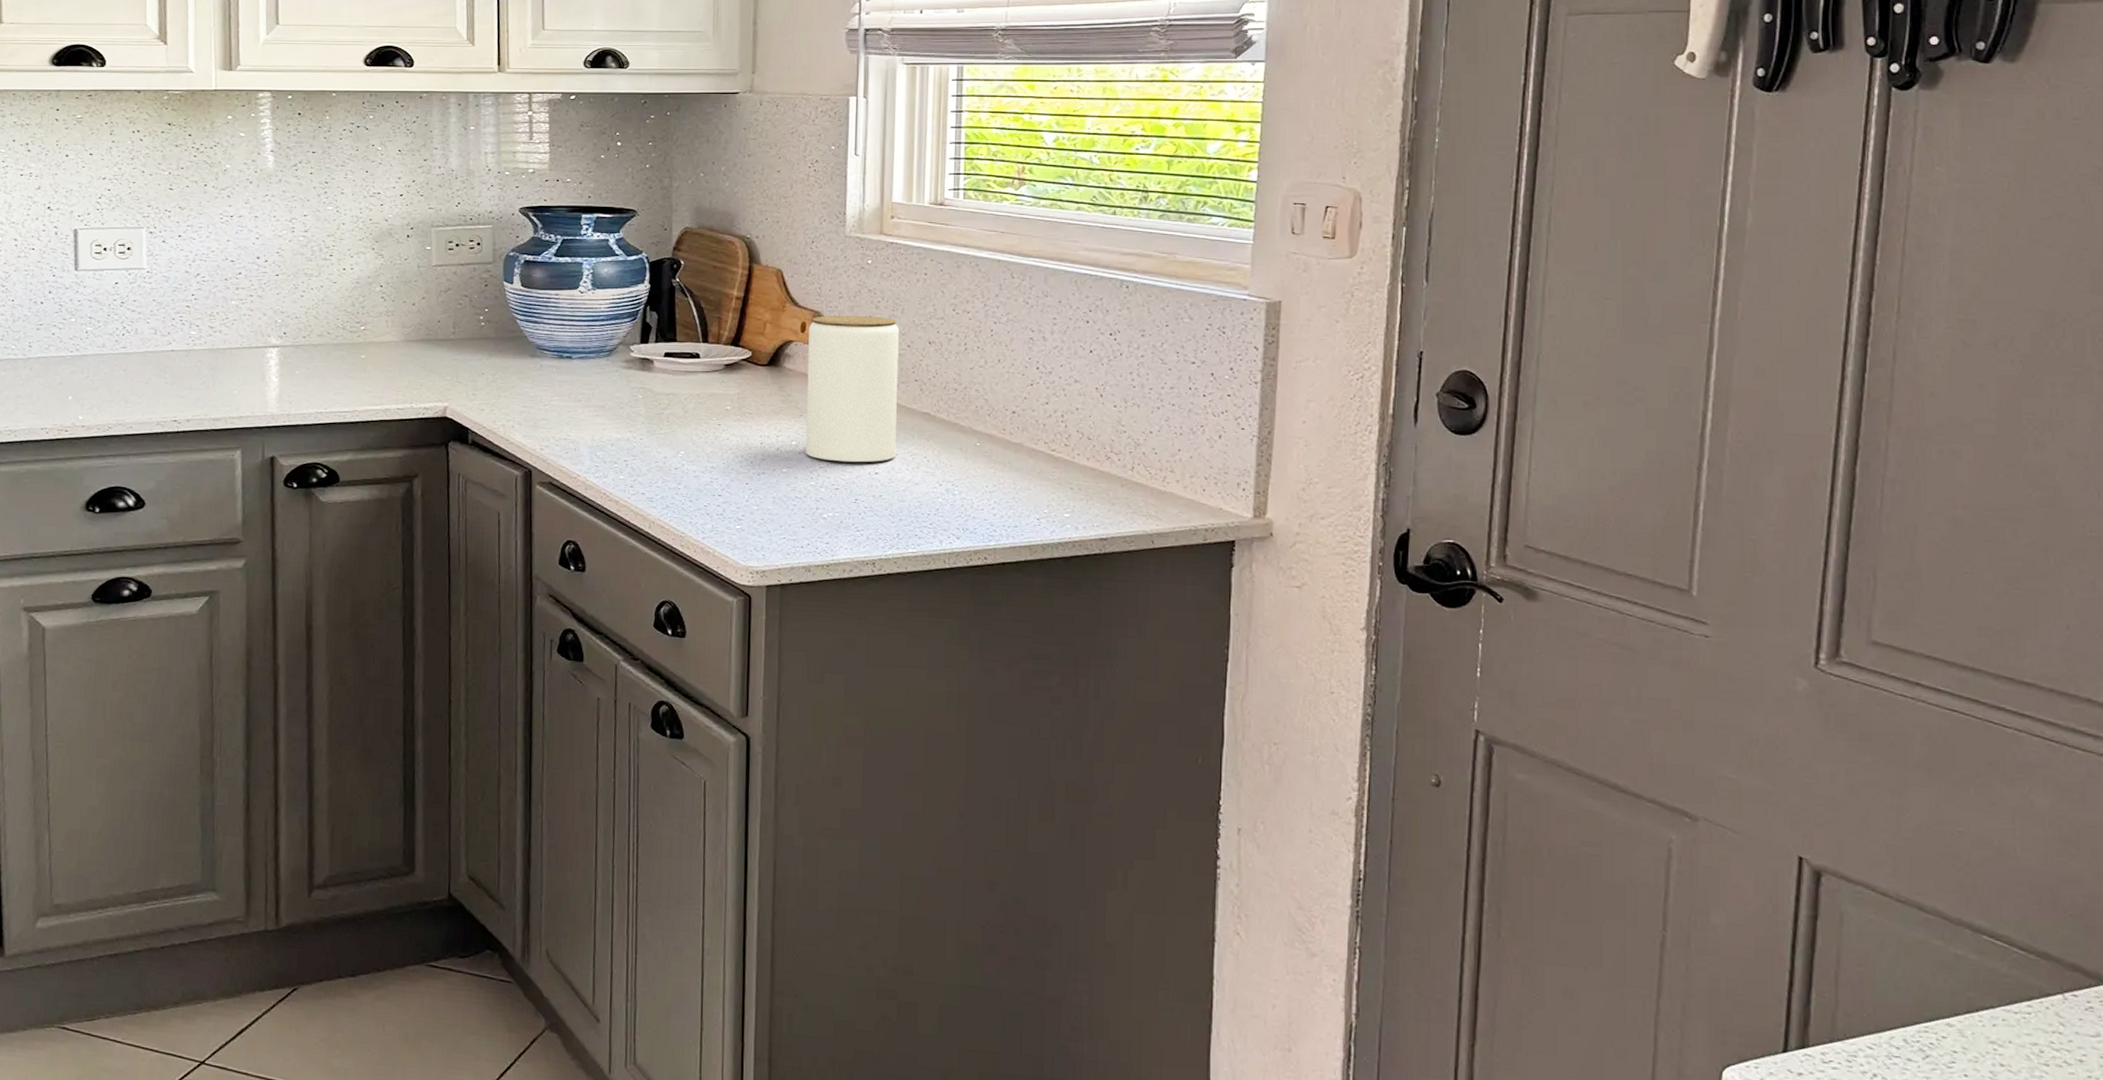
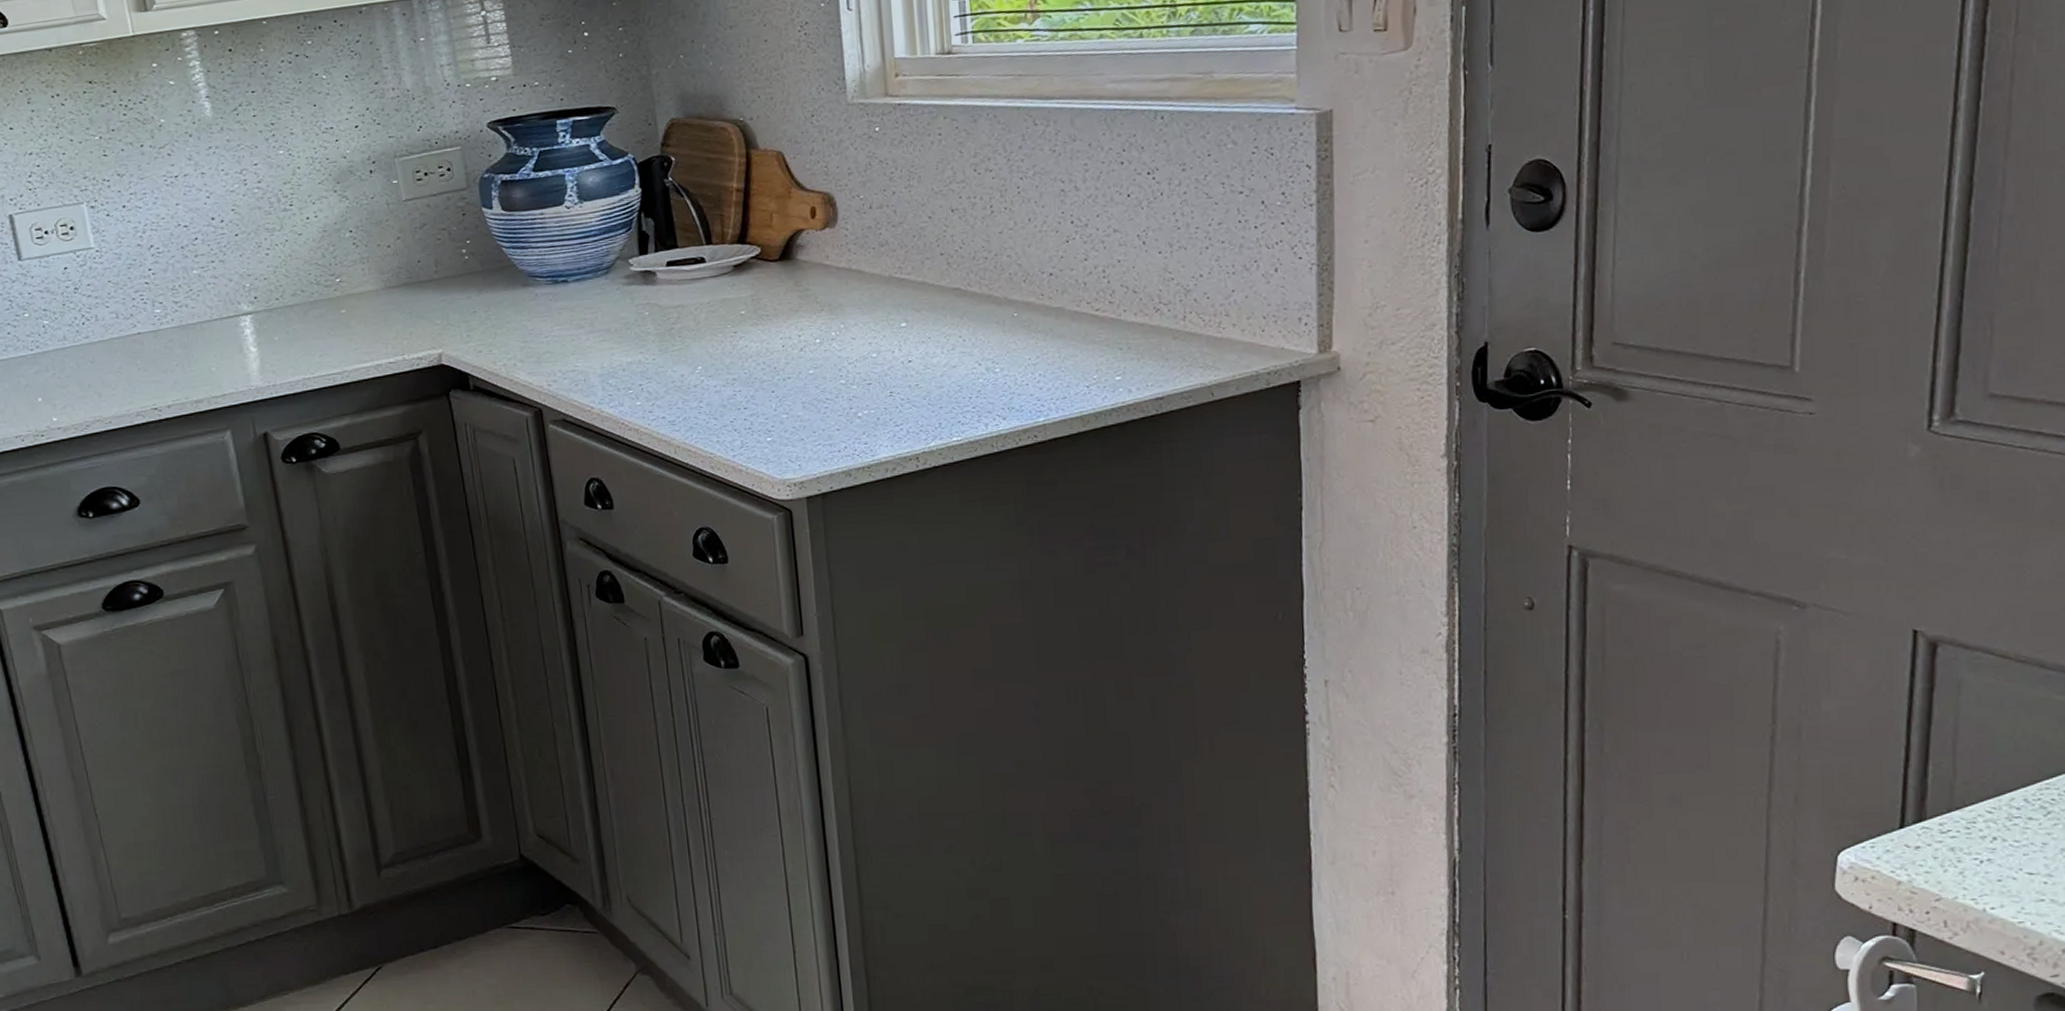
jar: present [805,315,899,463] -> none [819,189,928,355]

